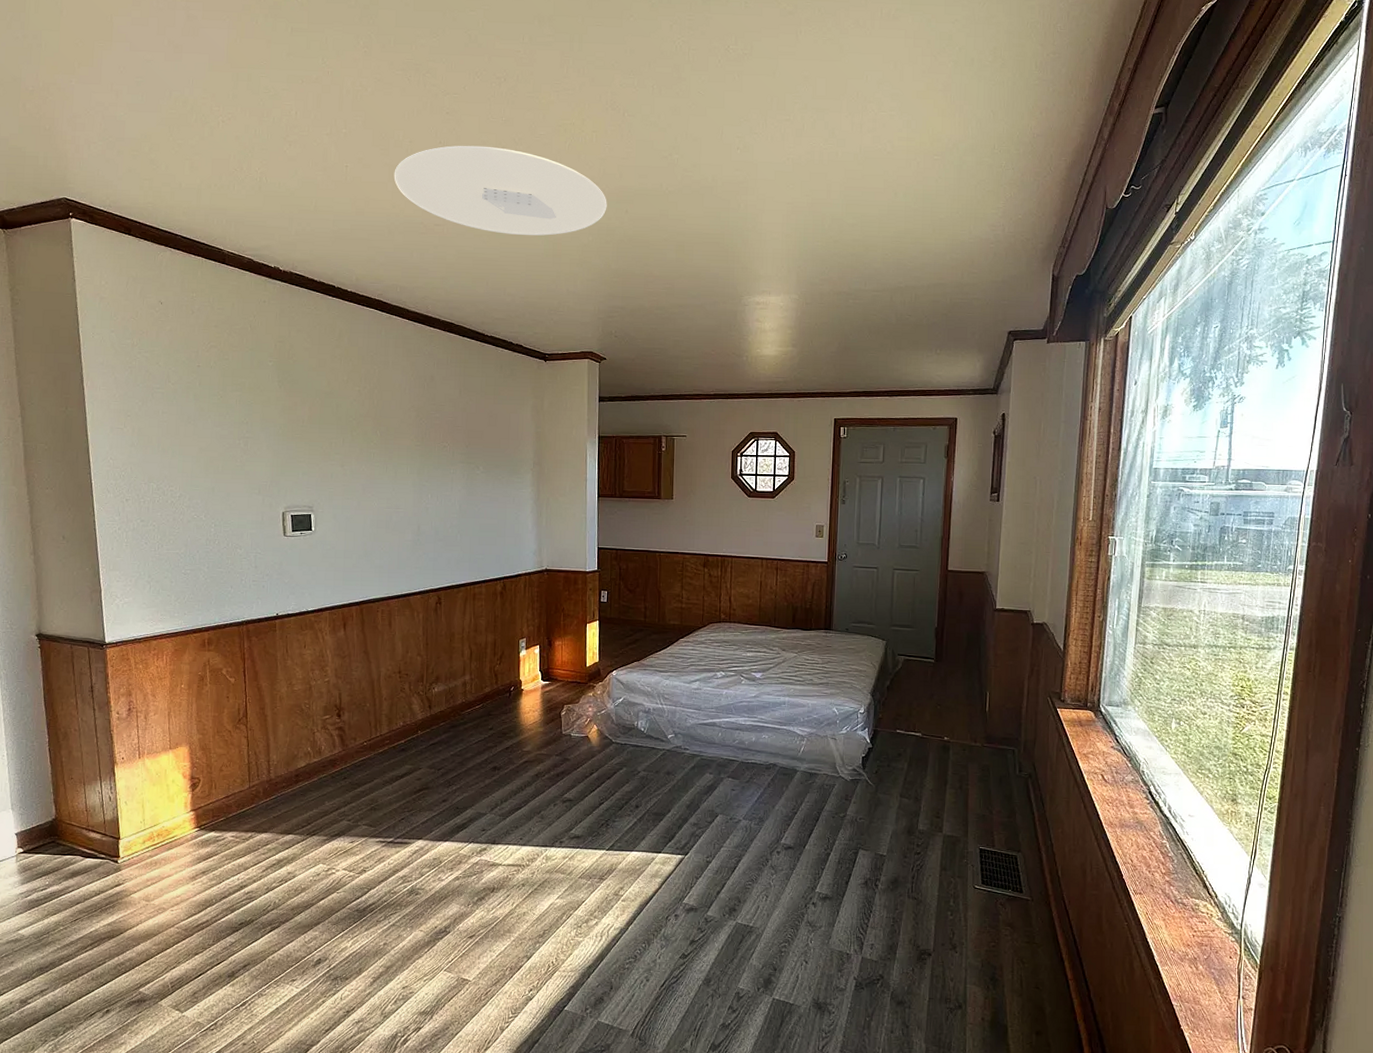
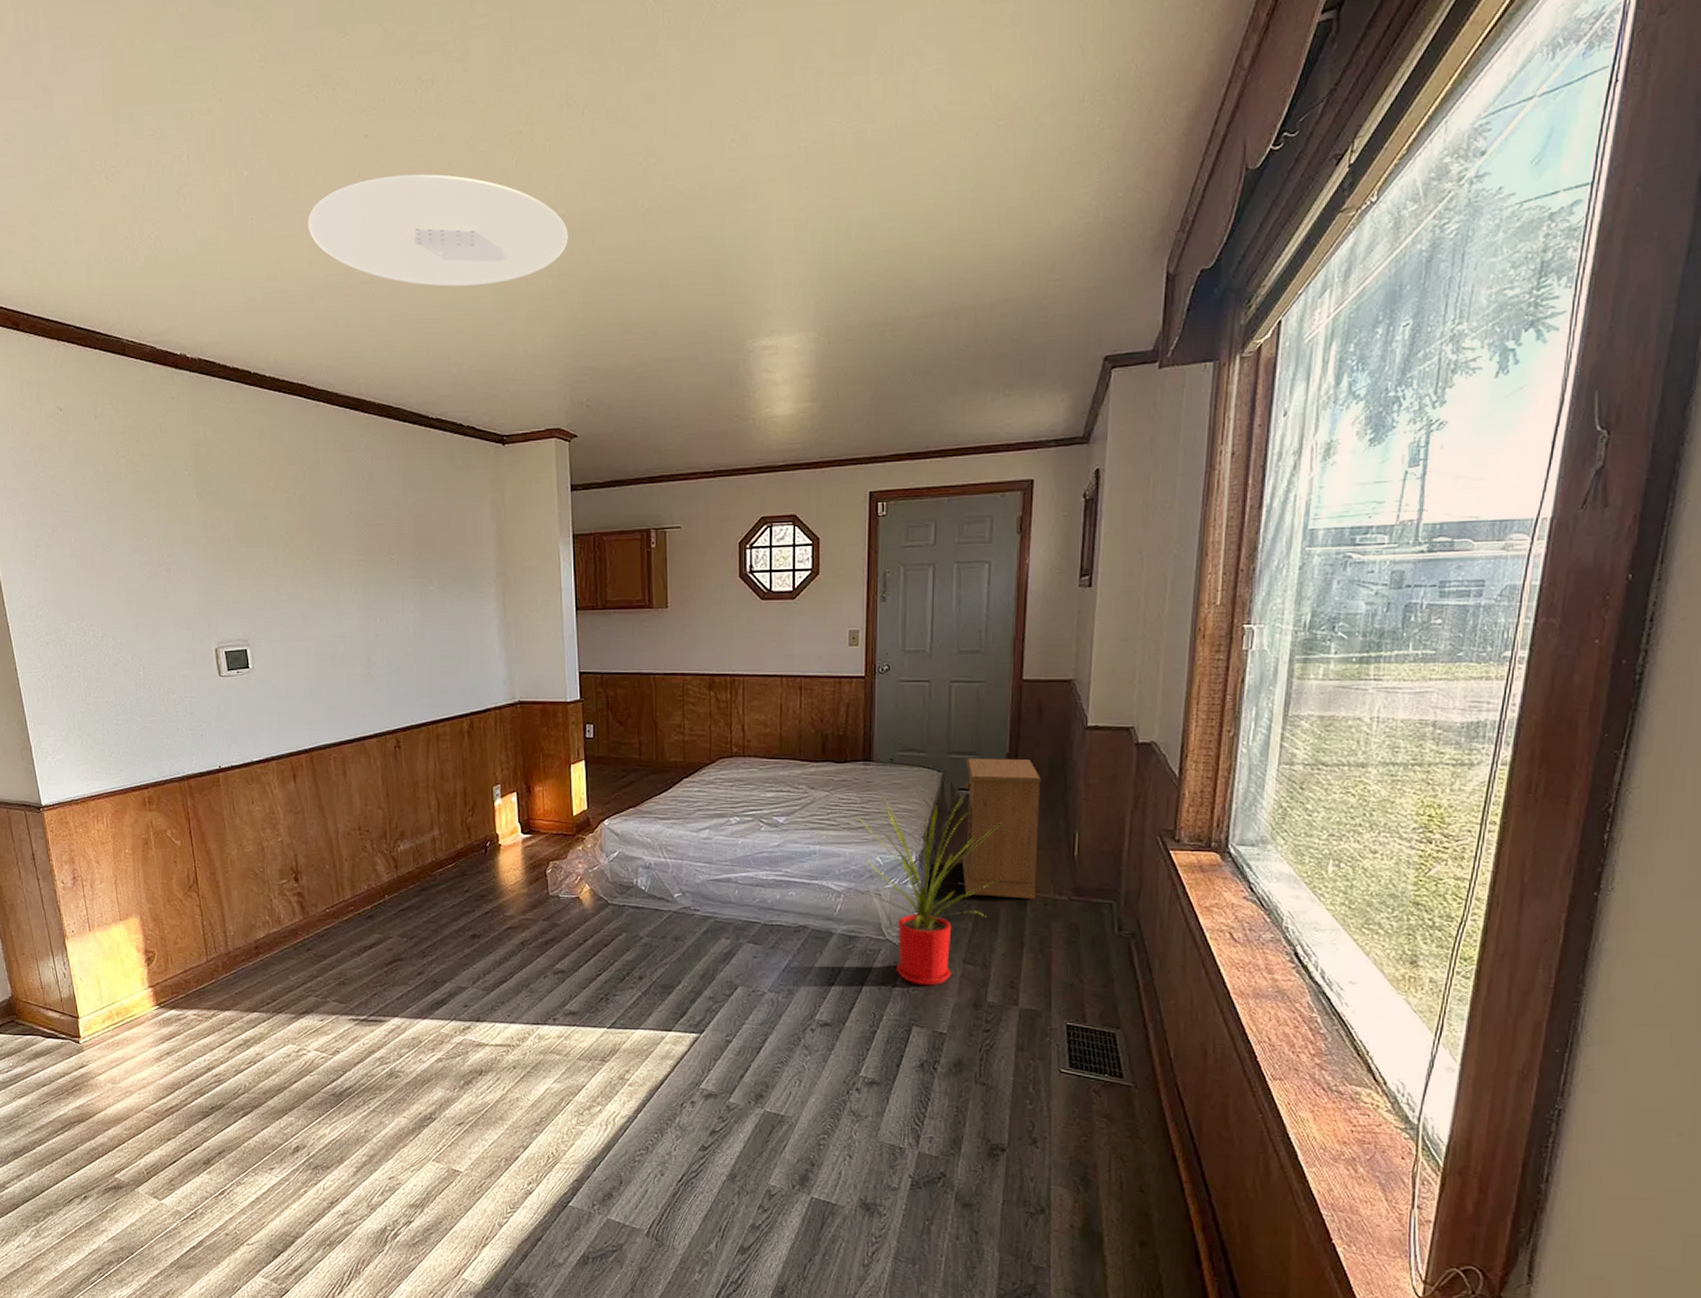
house plant: none [815,658,931,815] -> present [855,796,1002,985]
nightstand: none [900,630,961,745] -> present [962,758,1041,899]

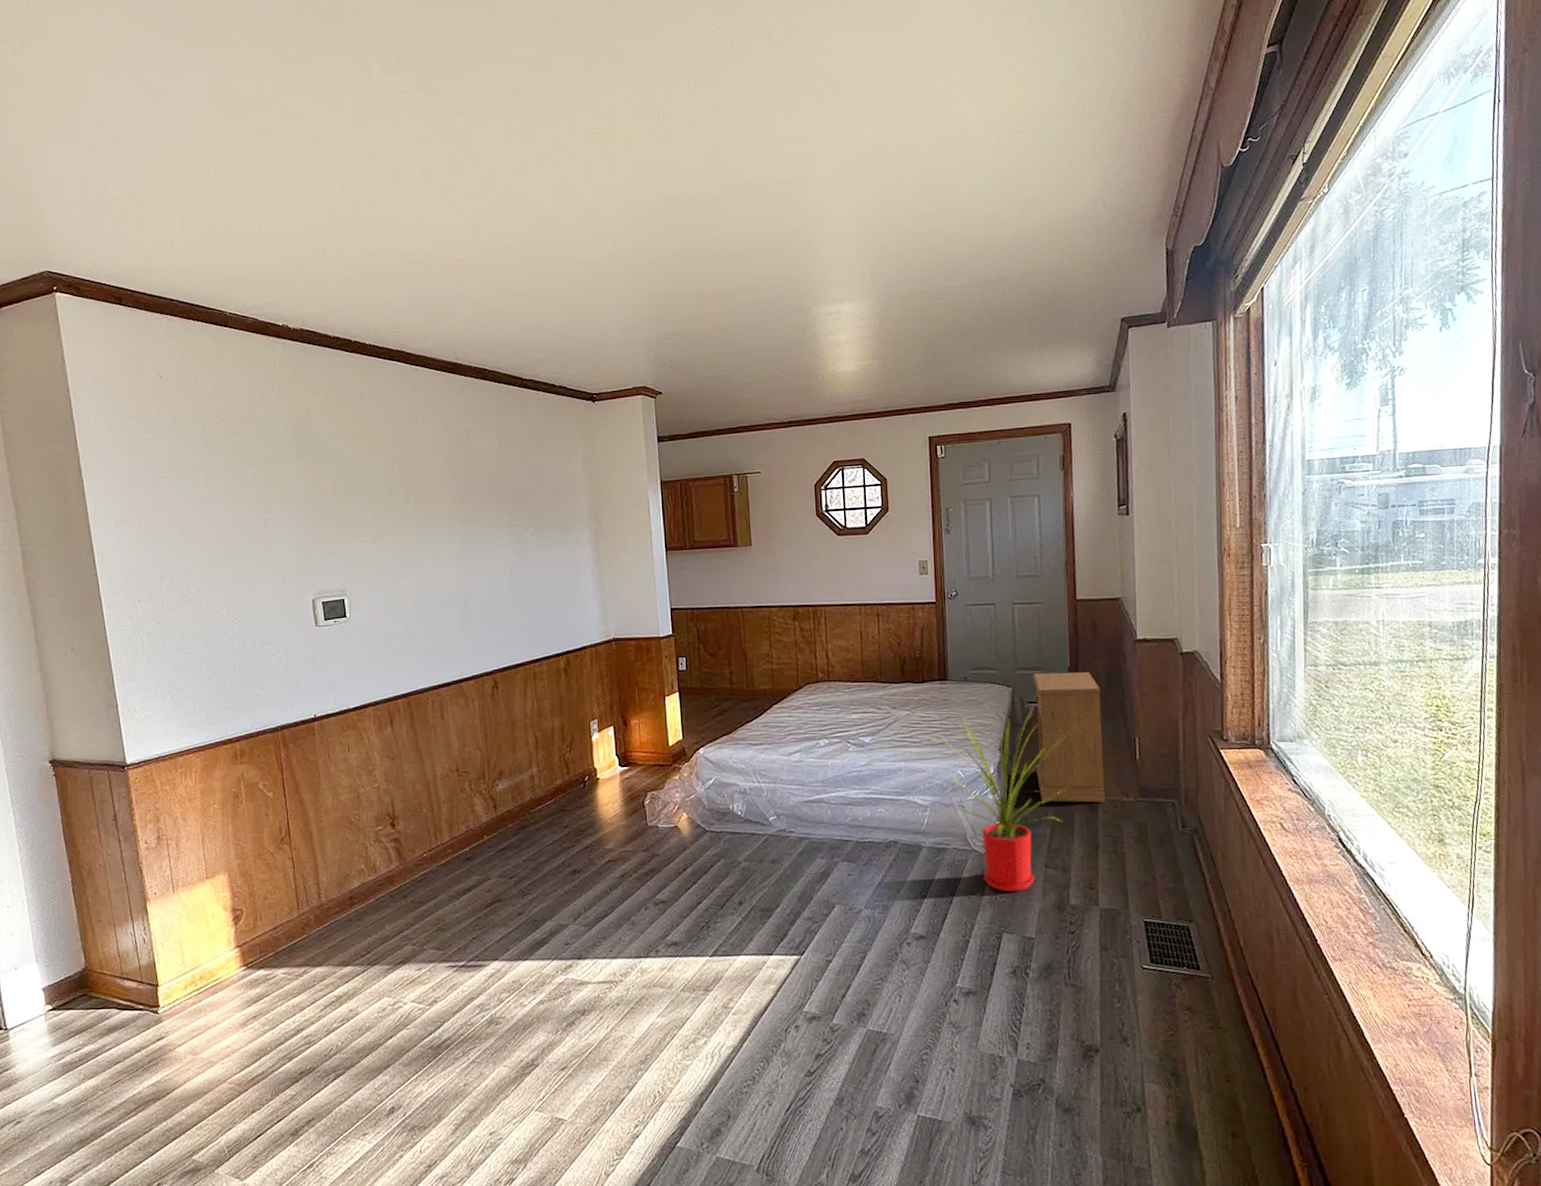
ceiling light: present [307,174,568,287] -> none [407,167,649,264]

